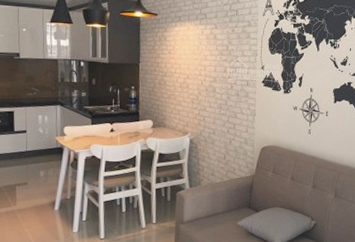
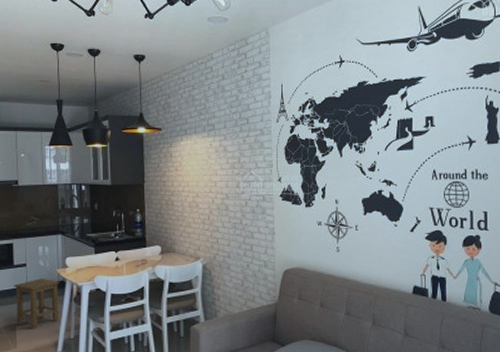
stool: none [14,144,58,190] -> present [14,279,60,330]

